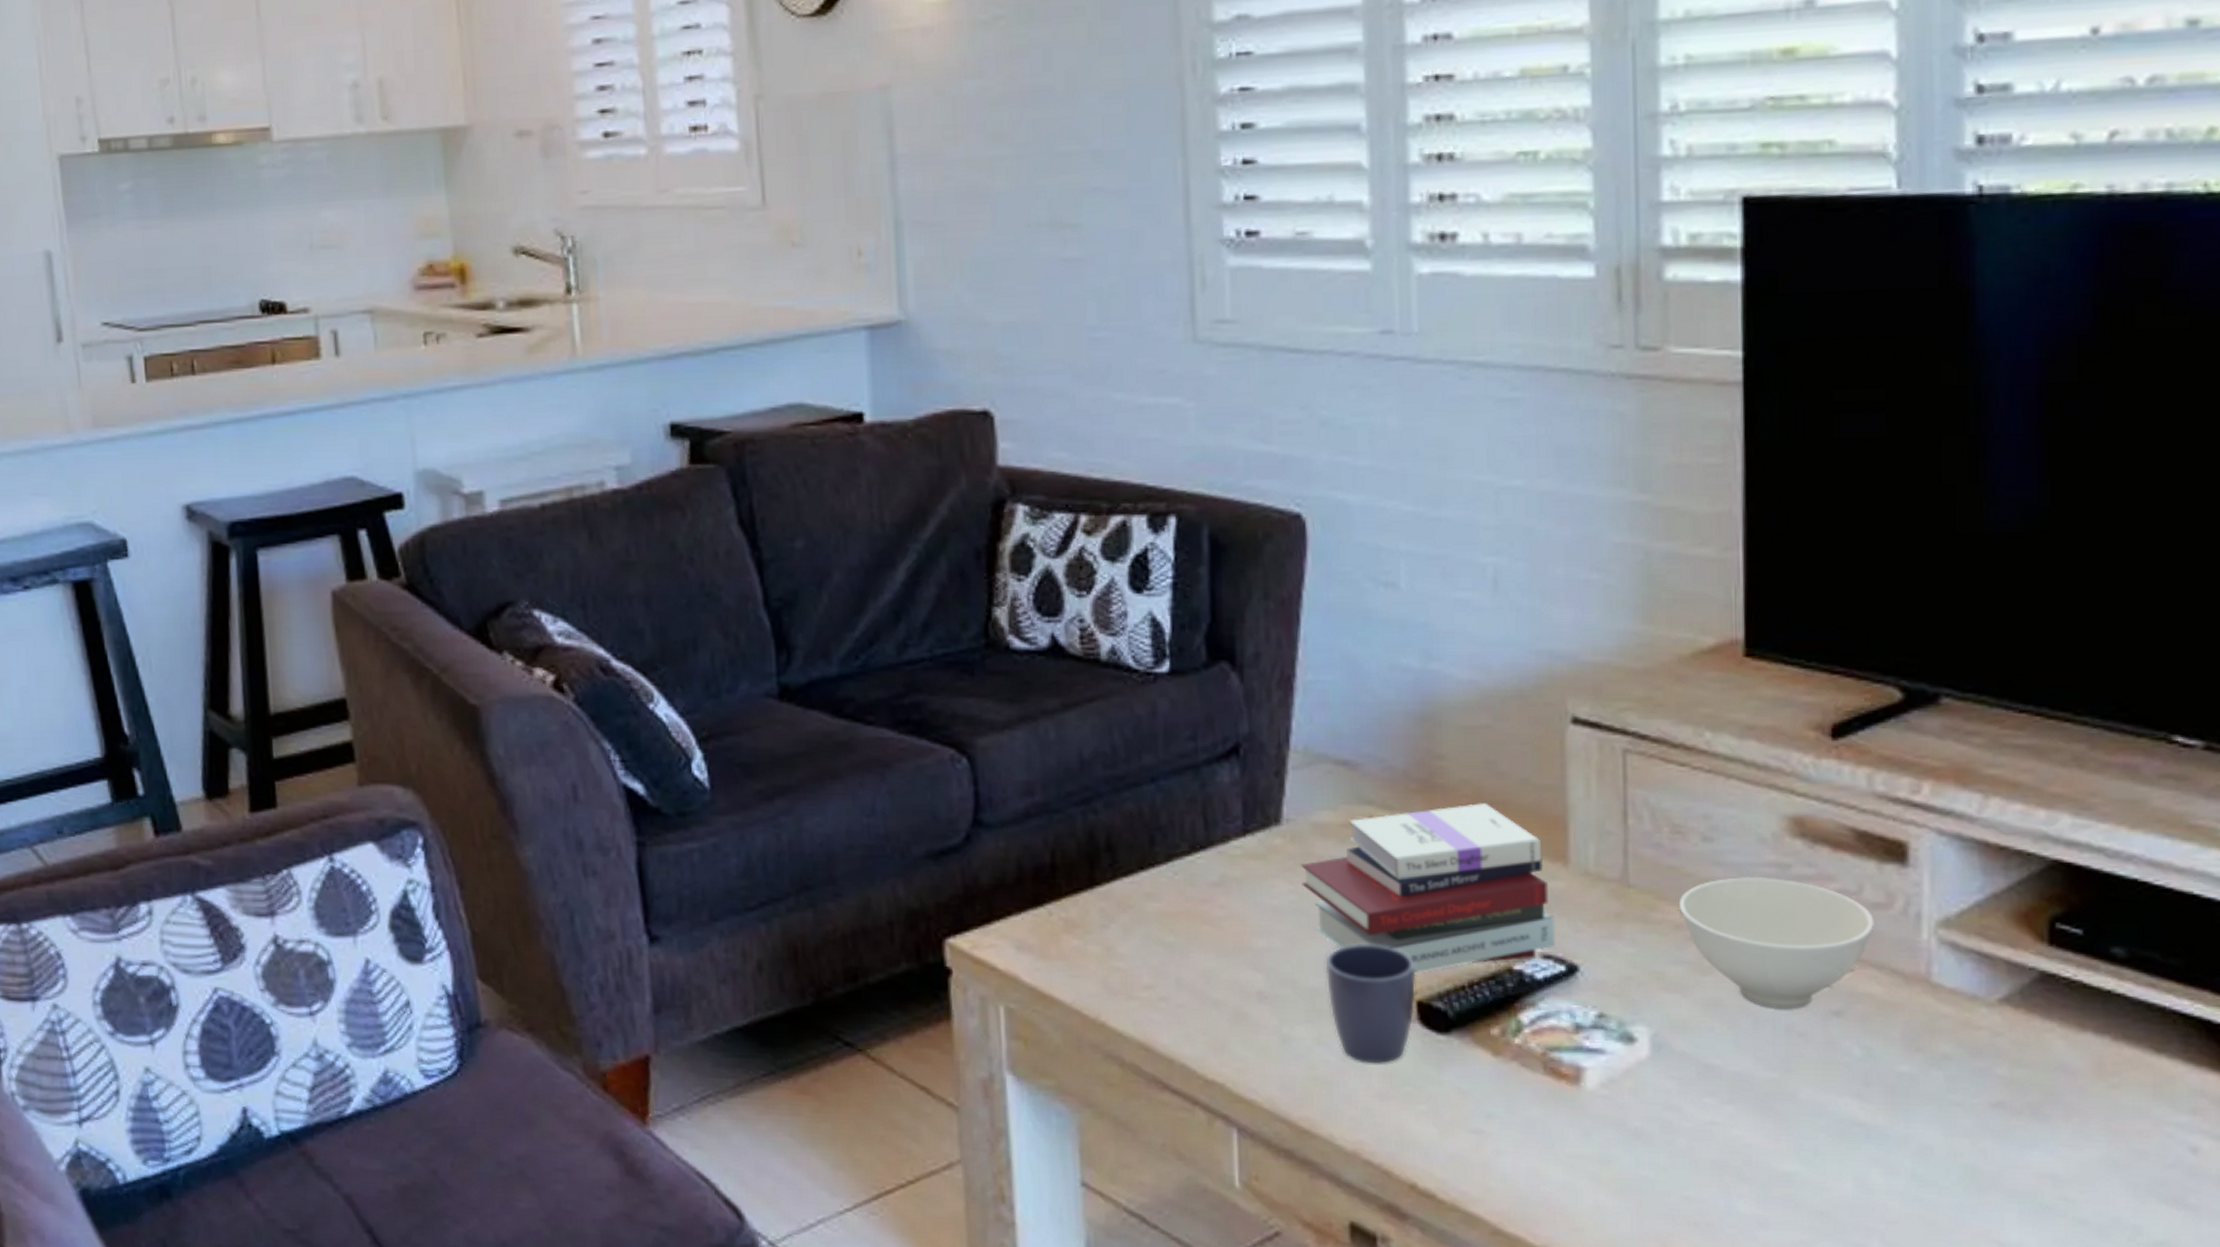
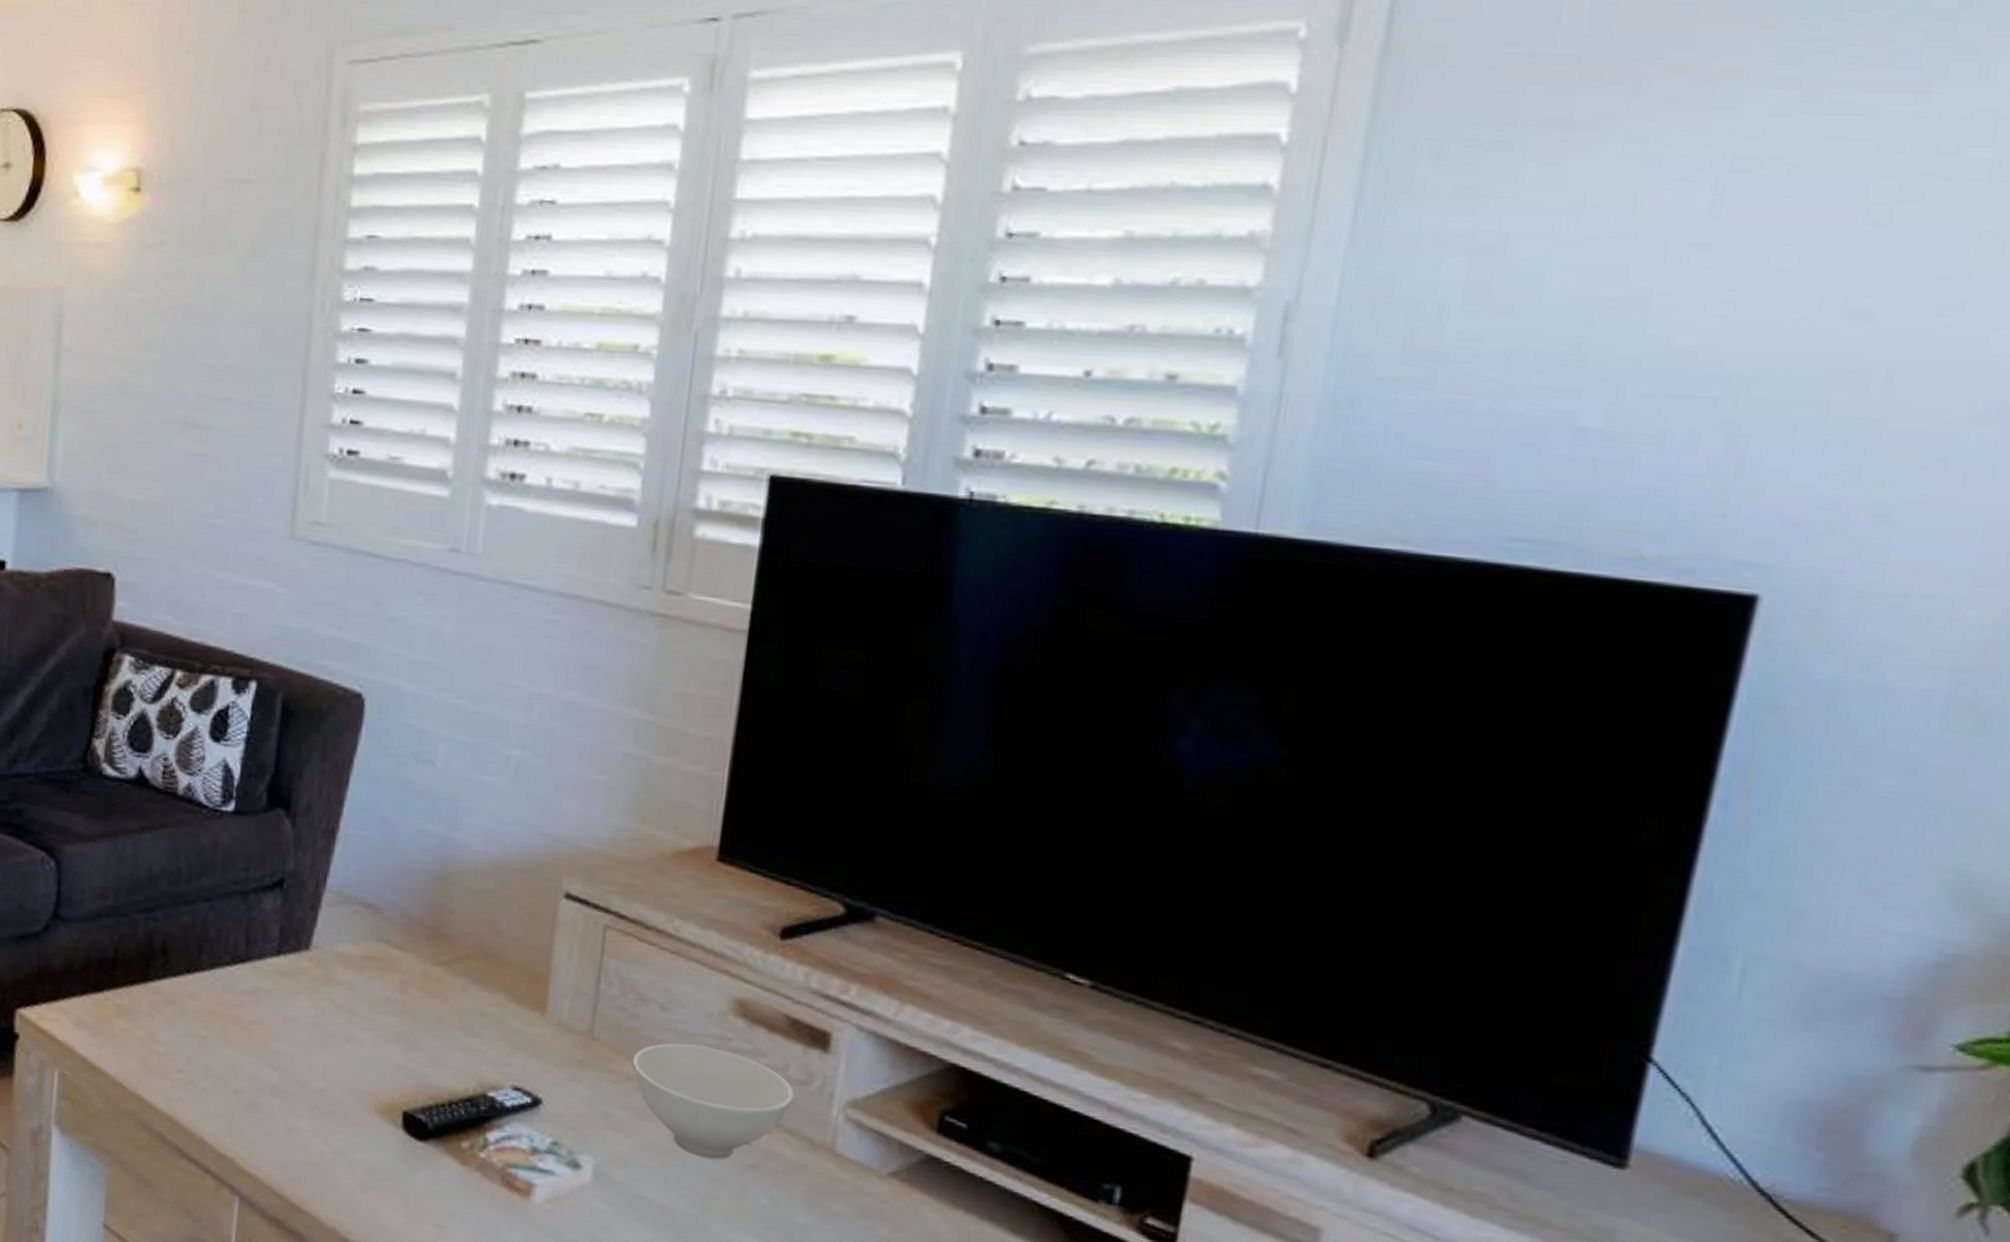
books: present [1301,803,1556,973] -> none [320,954,528,1089]
cup: present [1325,945,1416,1063] -> none [330,1058,406,1159]

